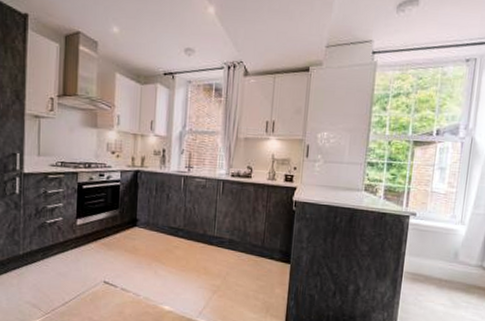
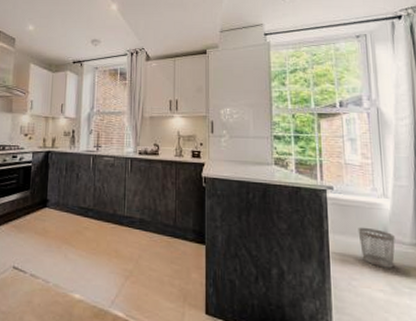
wastebasket: none [431,250,464,286] -> present [358,227,395,268]

